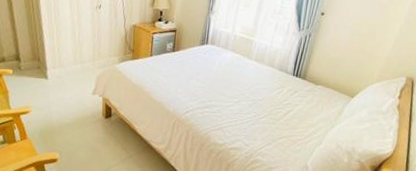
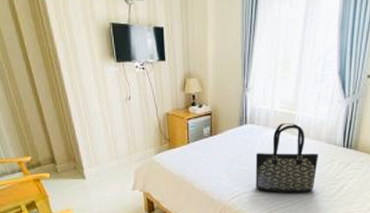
tote bag: none [209,47,270,114] -> present [255,123,318,194]

